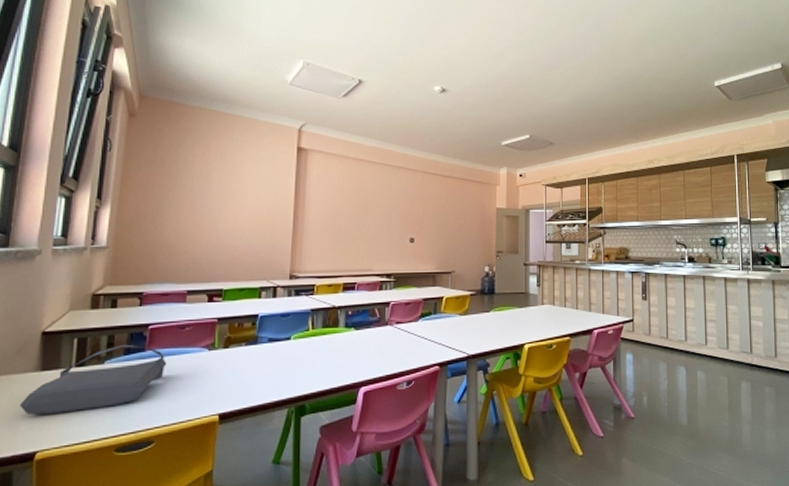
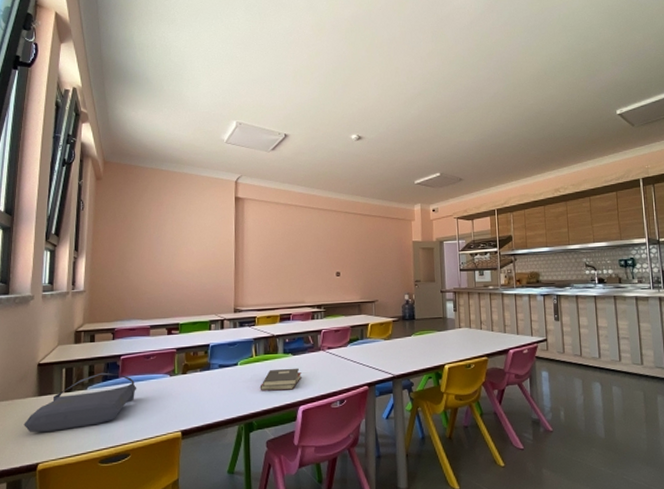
hardback book: none [315,344,364,370] -> present [260,368,302,391]

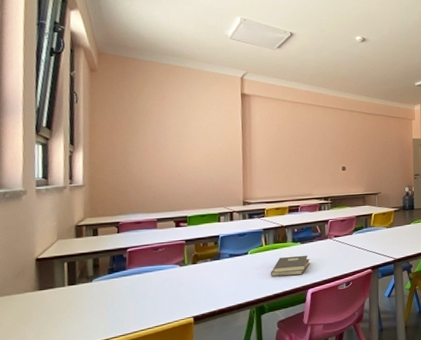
bag: present [24,372,137,433] -> none [24,265,146,326]

